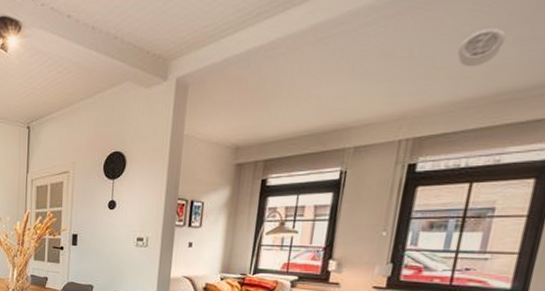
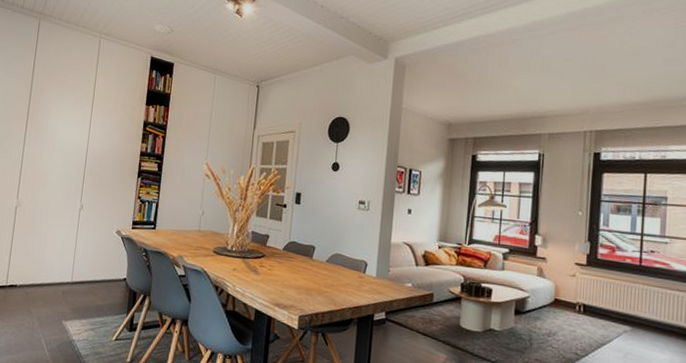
ceiling light: present [458,28,506,68] -> none [622,49,656,78]

